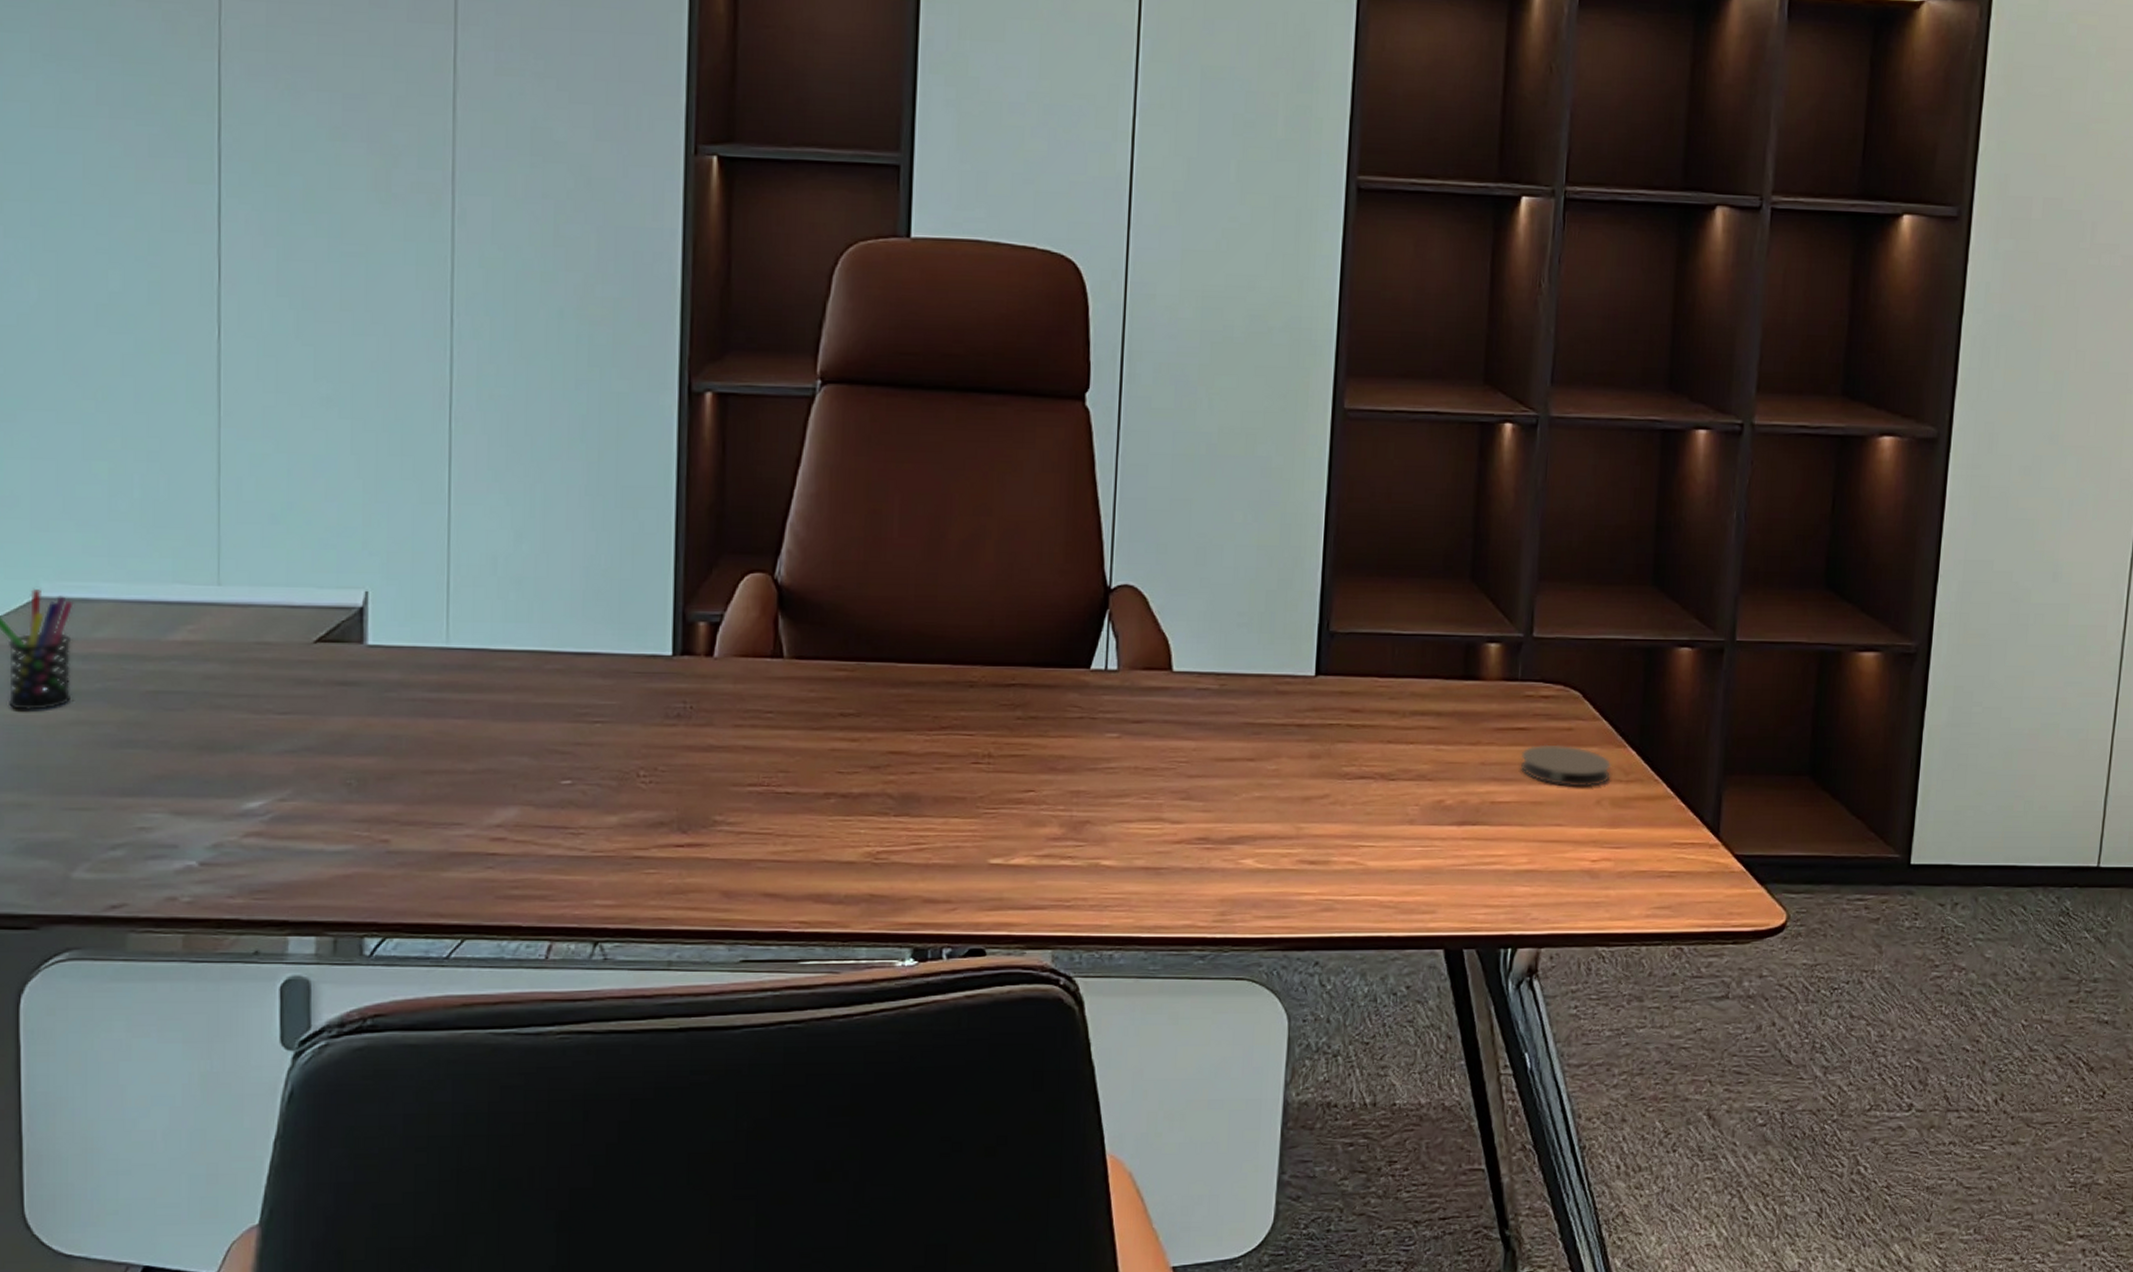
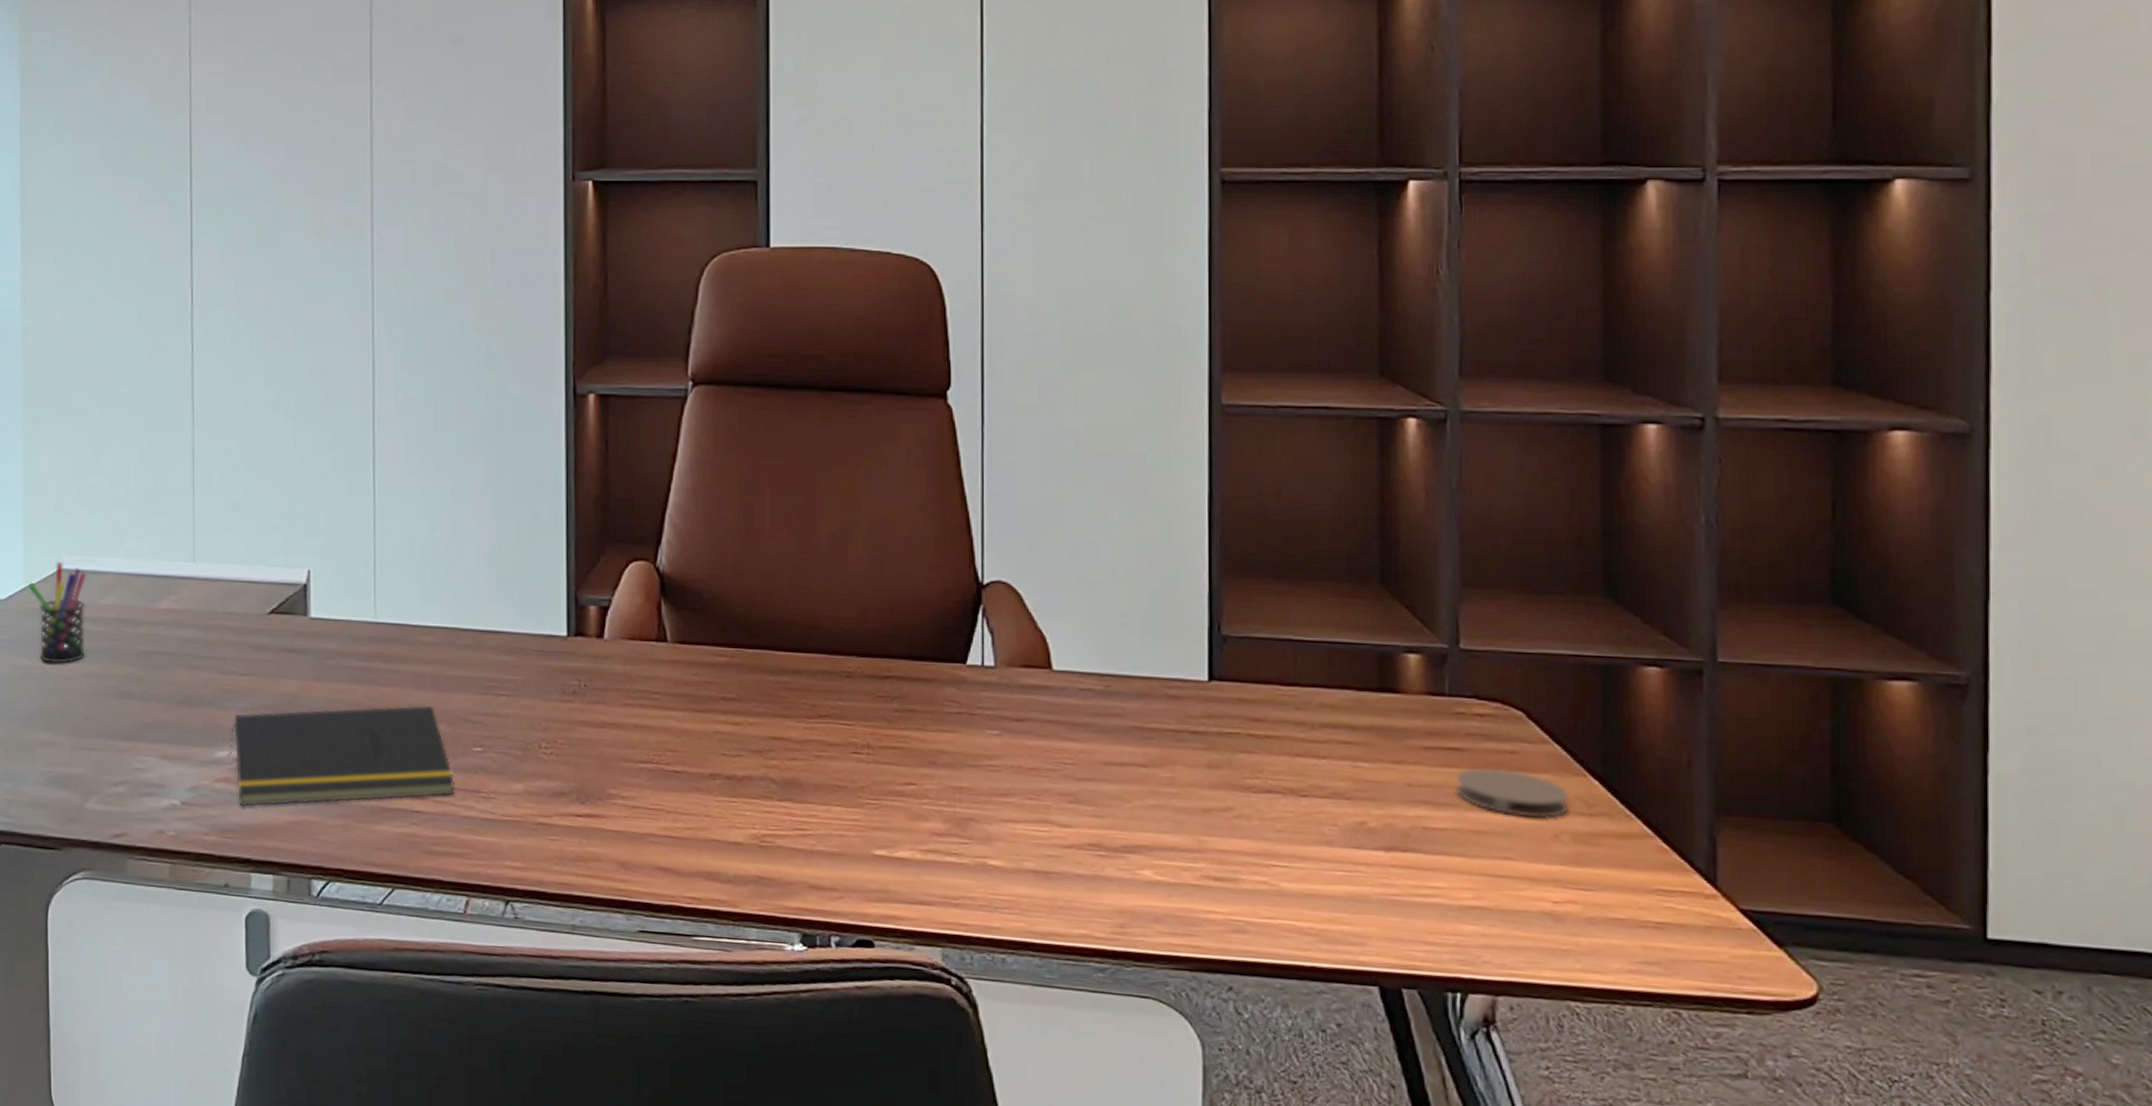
notepad: none [262,737,538,863] -> present [229,705,455,807]

